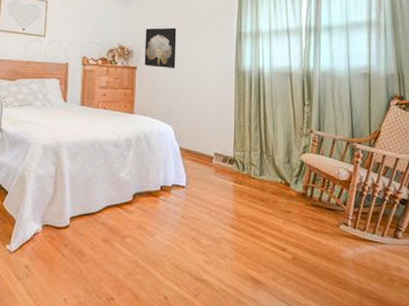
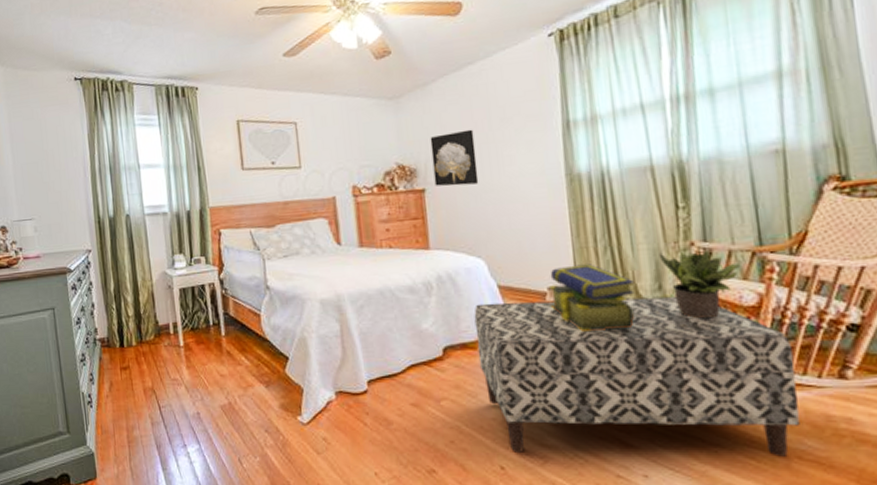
bench: none [159,161,370,295] -> present [474,296,800,457]
stack of books: none [215,138,272,190] -> present [549,264,635,331]
potted plant: none [290,134,340,187] -> present [659,247,741,319]

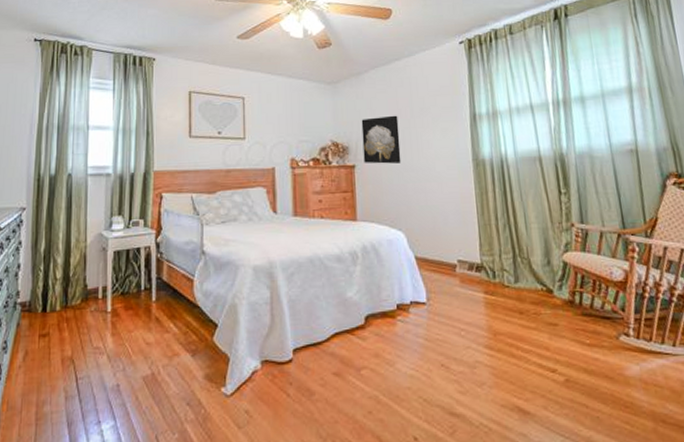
bench: present [474,296,800,457] -> none [393,270,662,424]
stack of books: present [549,264,635,331] -> none [459,239,529,302]
potted plant: present [659,247,741,319] -> none [547,227,611,292]

